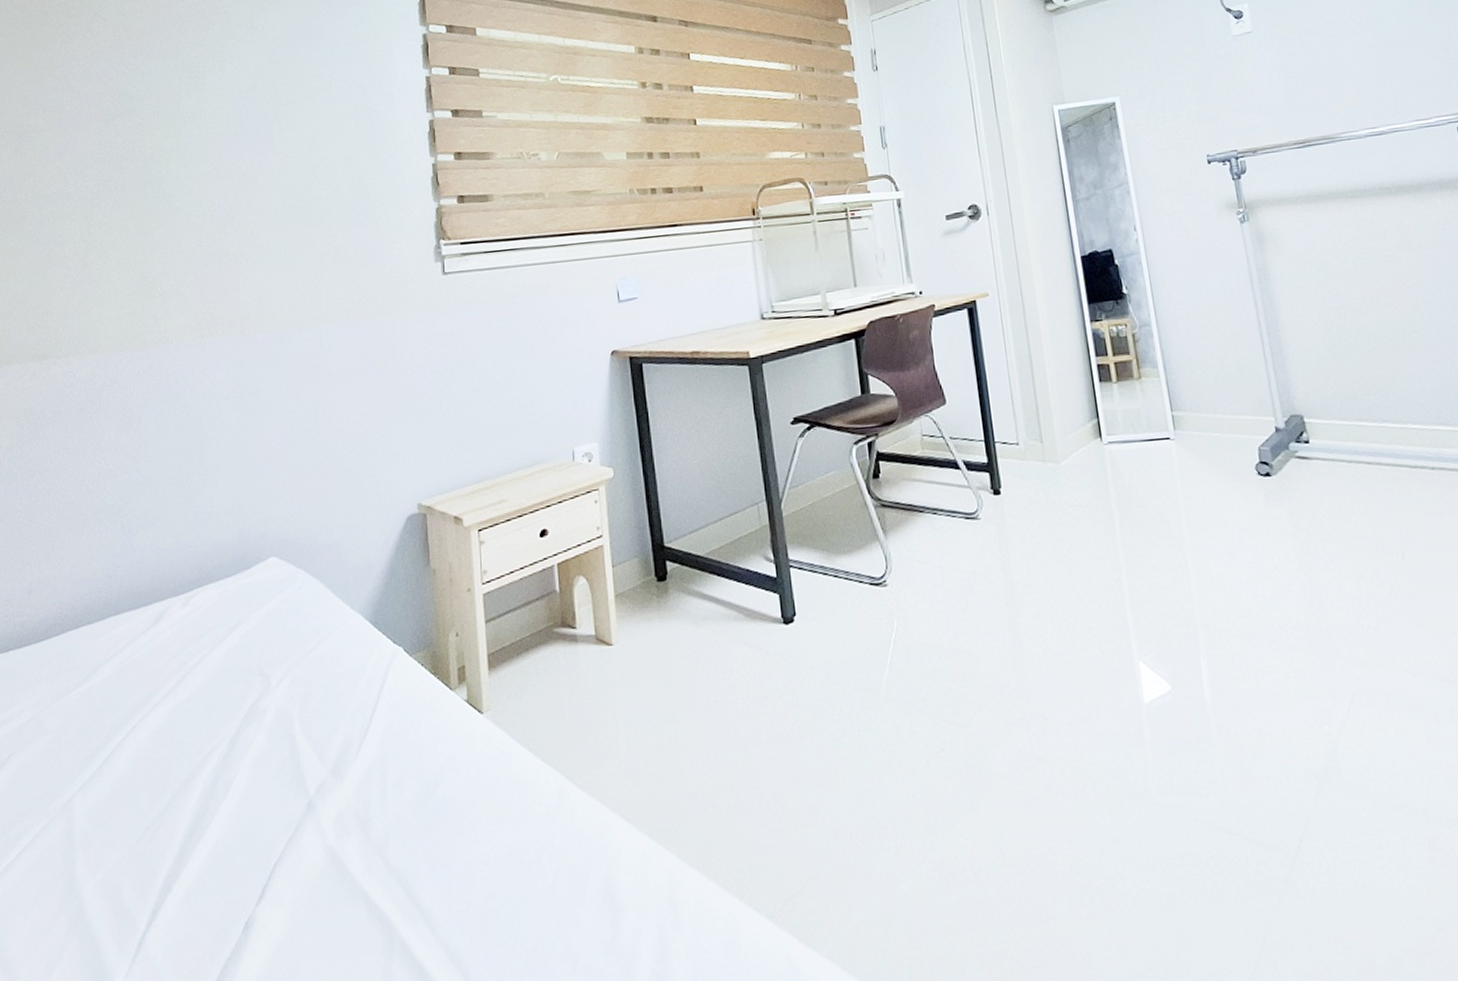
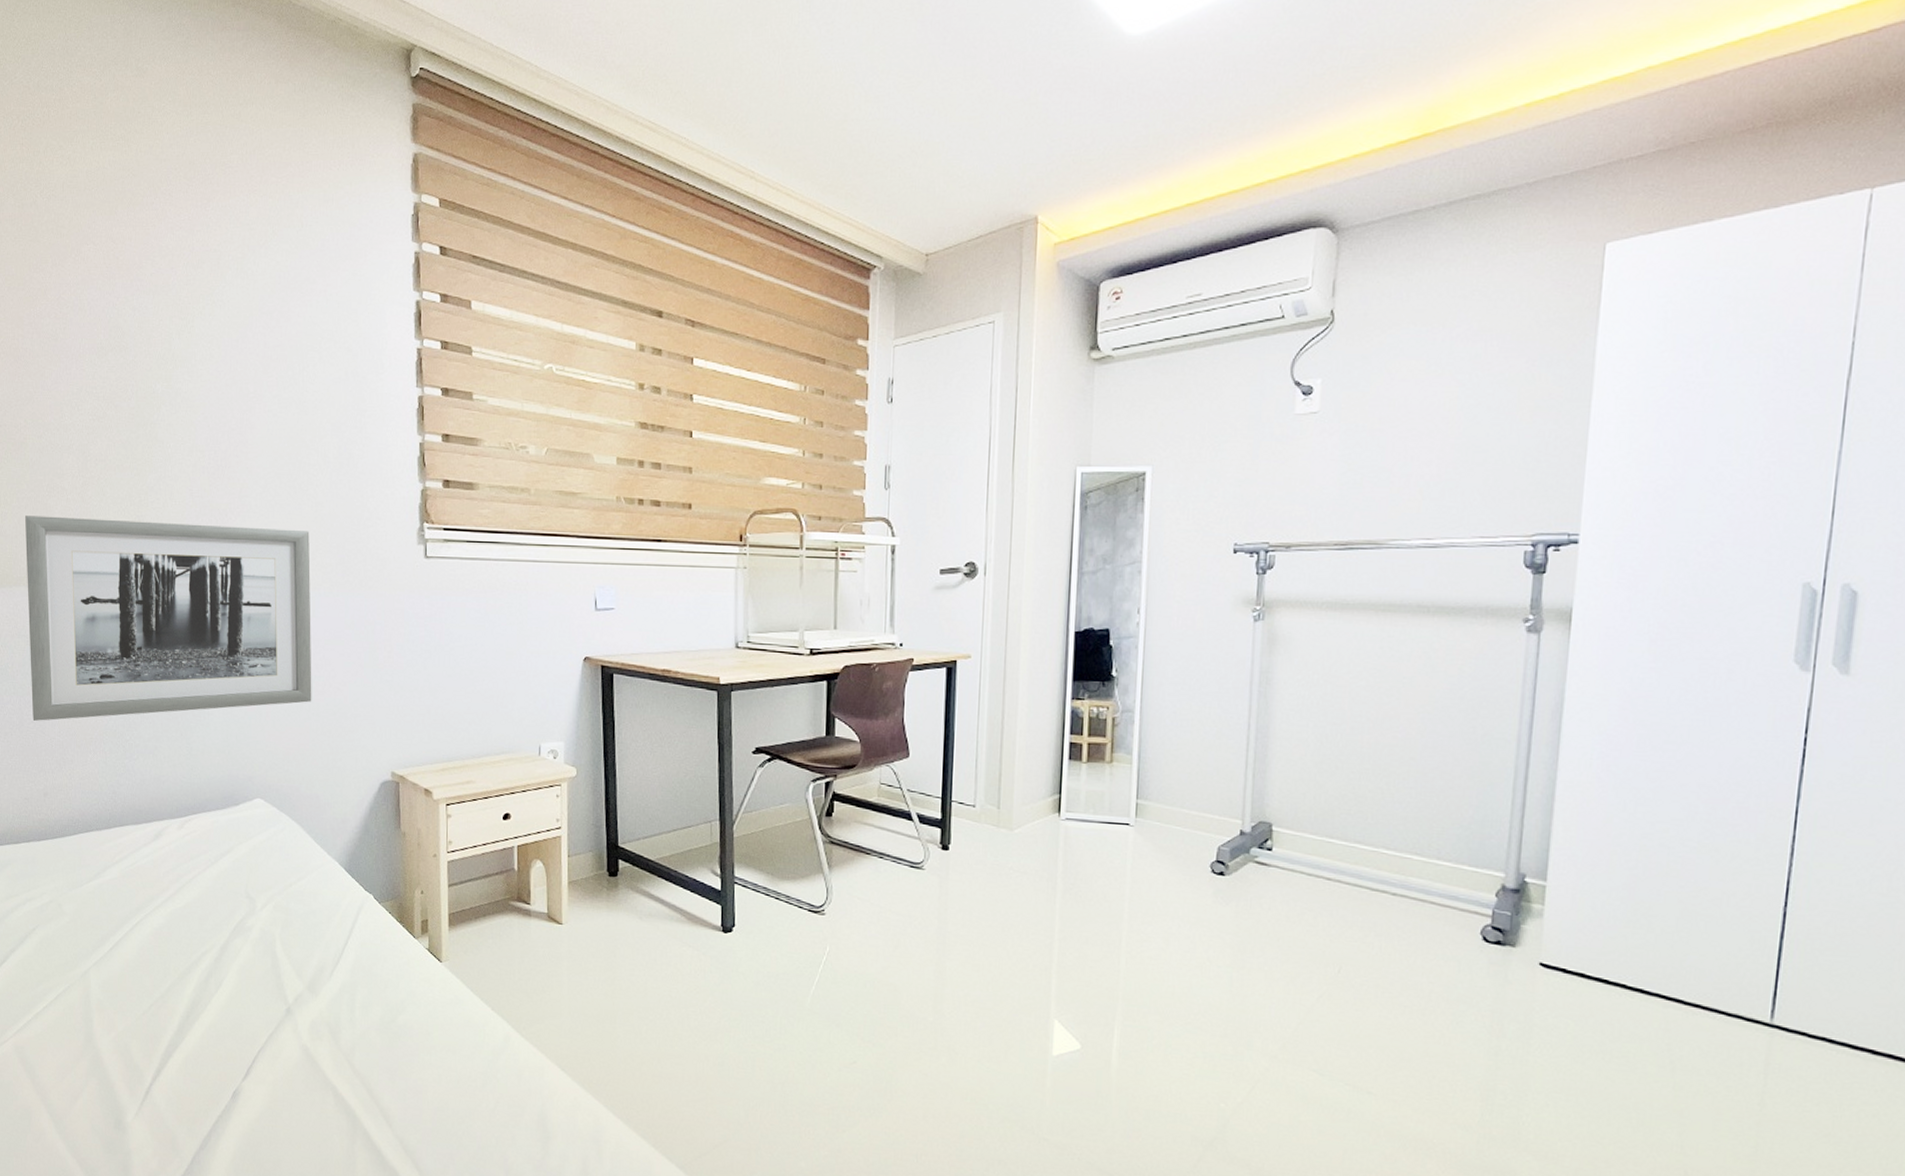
wall art: none [19,264,330,509] -> present [25,516,312,721]

